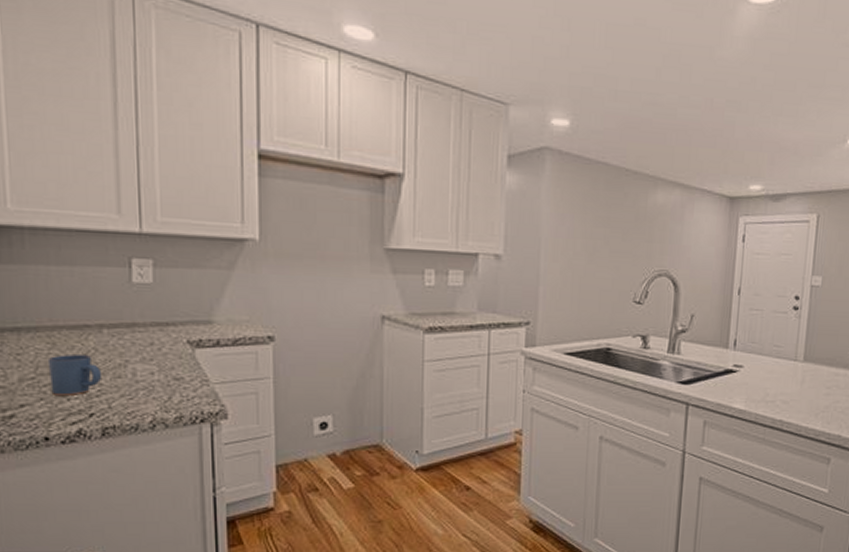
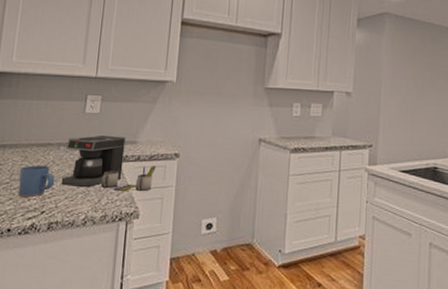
coffee maker: none [111,313,243,386] -> present [61,135,156,192]

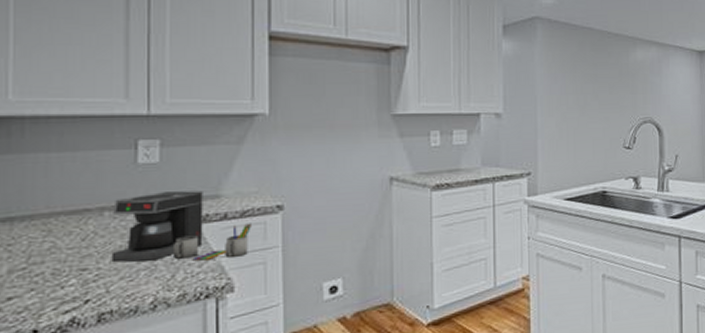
mug: present [18,165,55,198] -> none [41,238,101,286]

